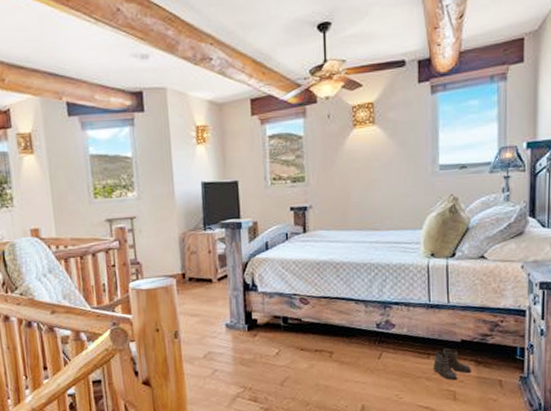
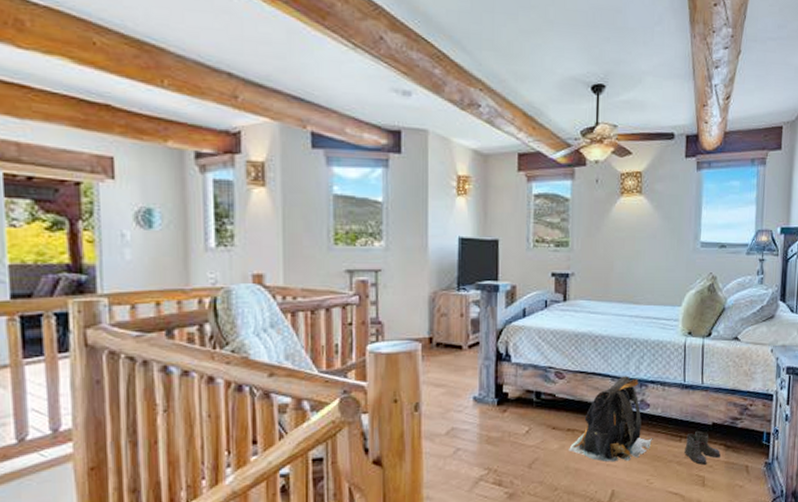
backpack: none [318,298,400,379] -> present [569,376,653,462]

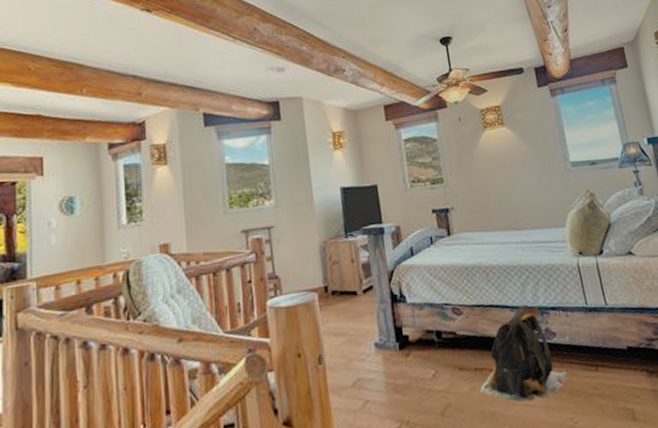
boots: present [683,431,720,465] -> none [602,357,645,396]

